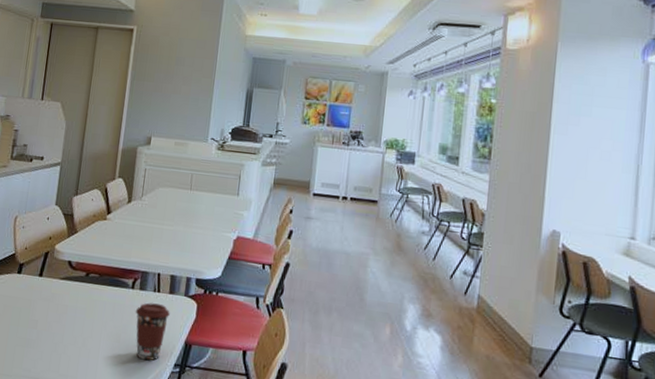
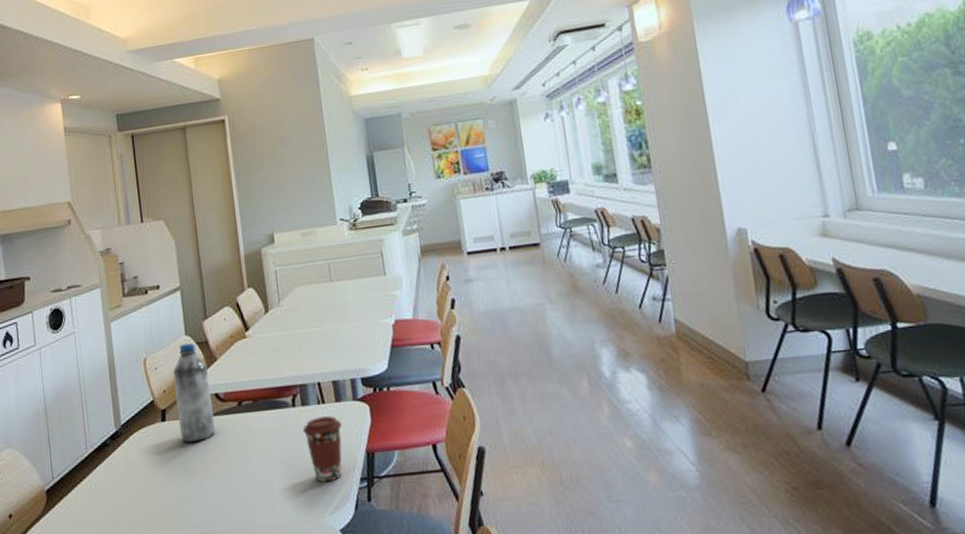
water bottle: none [31,212,68,298] -> present [173,343,215,443]

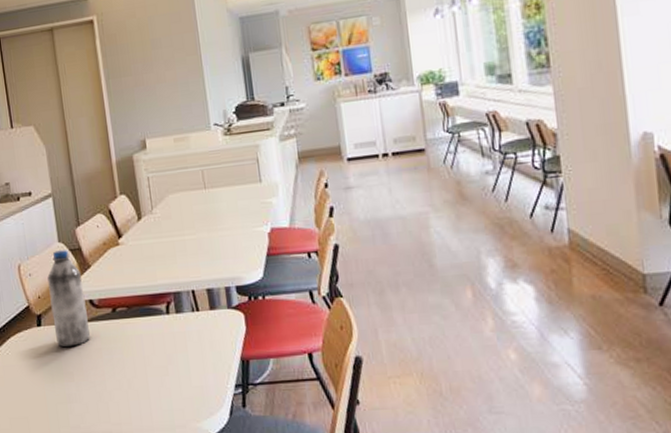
coffee cup: present [302,416,342,483] -> none [177,323,217,388]

